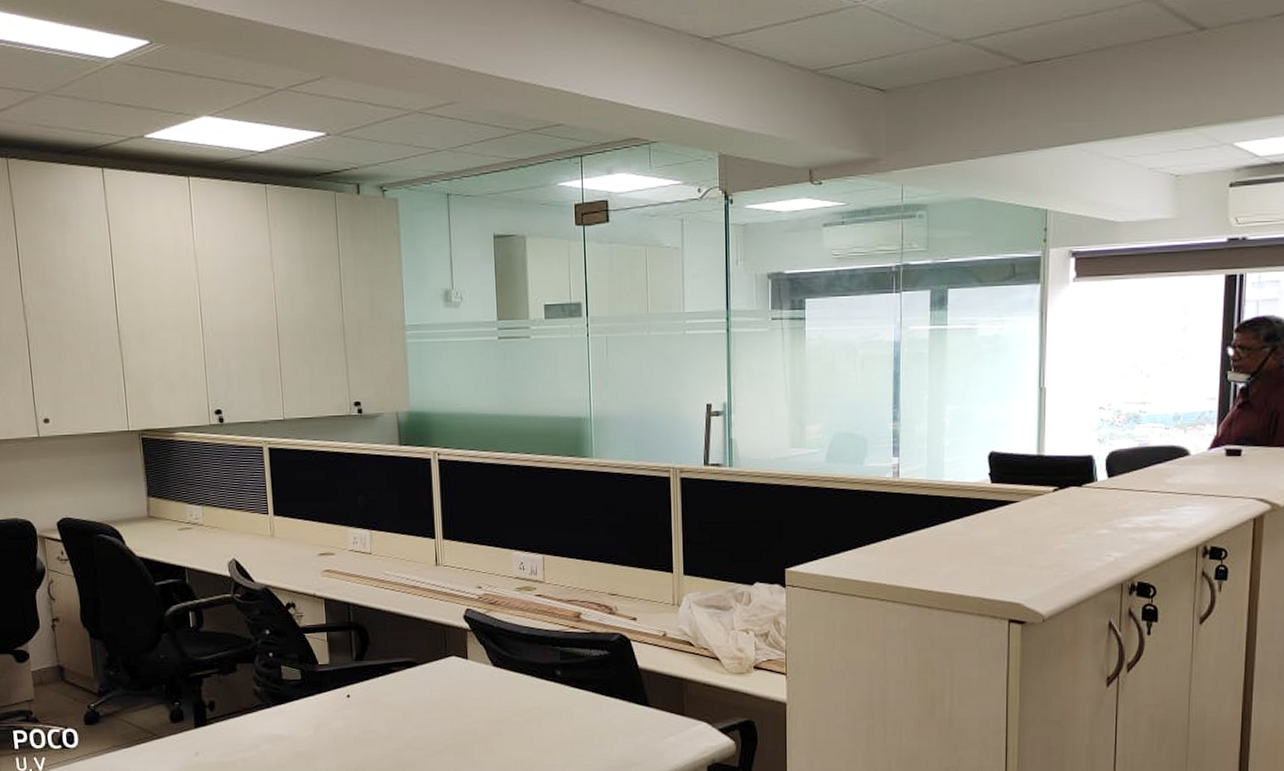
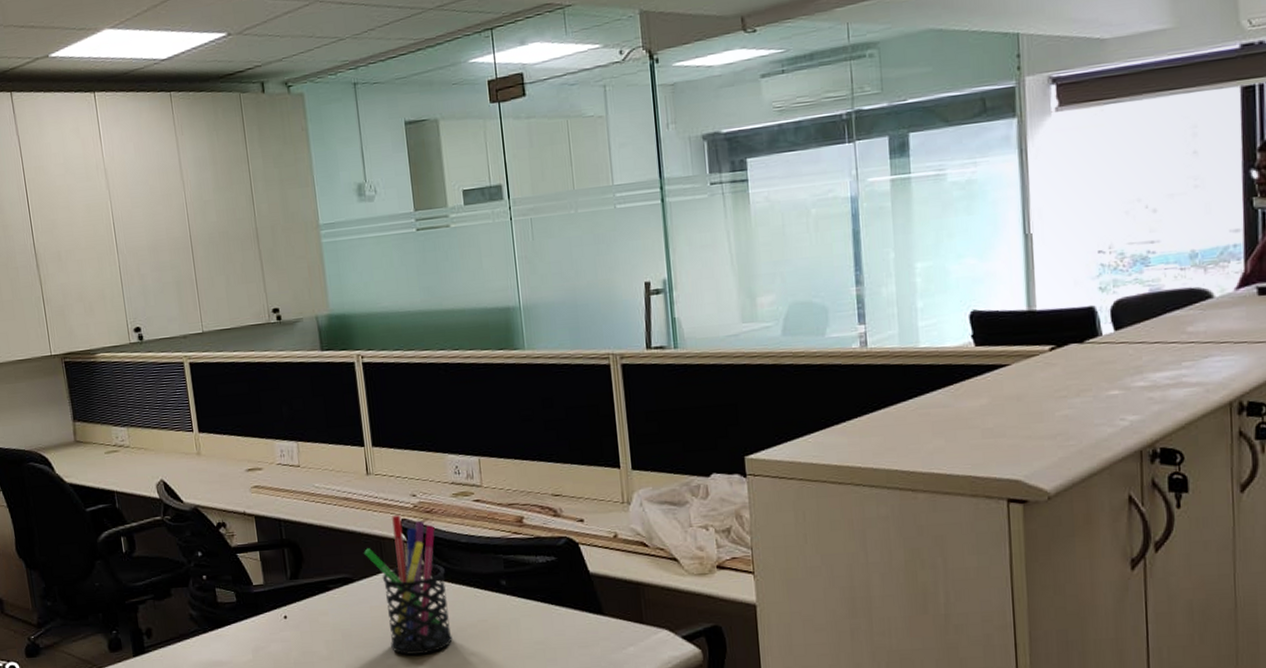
pen holder: none [429,605,507,737] -> present [364,515,453,655]

